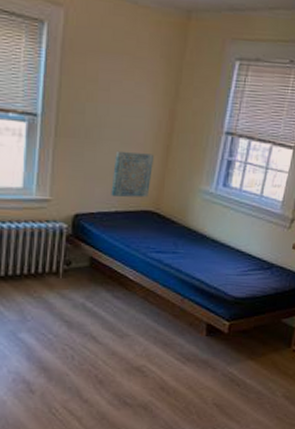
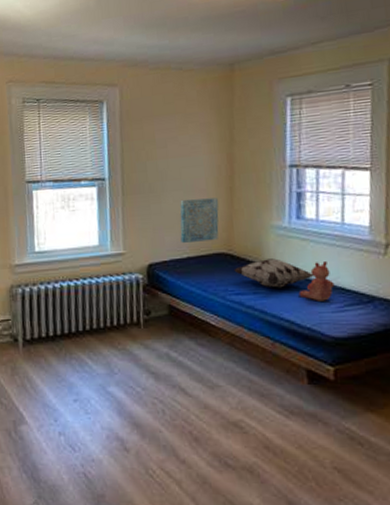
decorative pillow: none [158,221,228,250] -> present [234,258,314,288]
teddy bear: none [212,229,244,265] -> present [298,262,335,301]

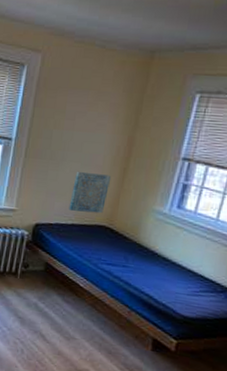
decorative pillow: present [234,258,314,288] -> none [110,238,180,266]
teddy bear: present [298,262,335,301] -> none [162,249,196,284]

